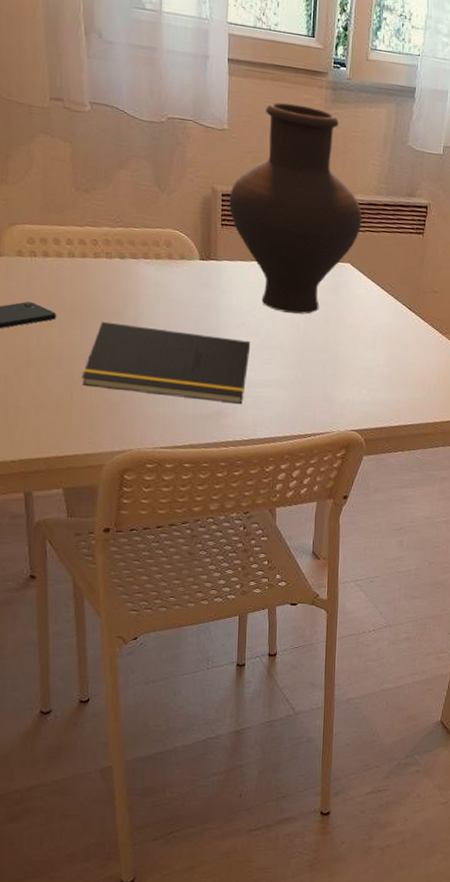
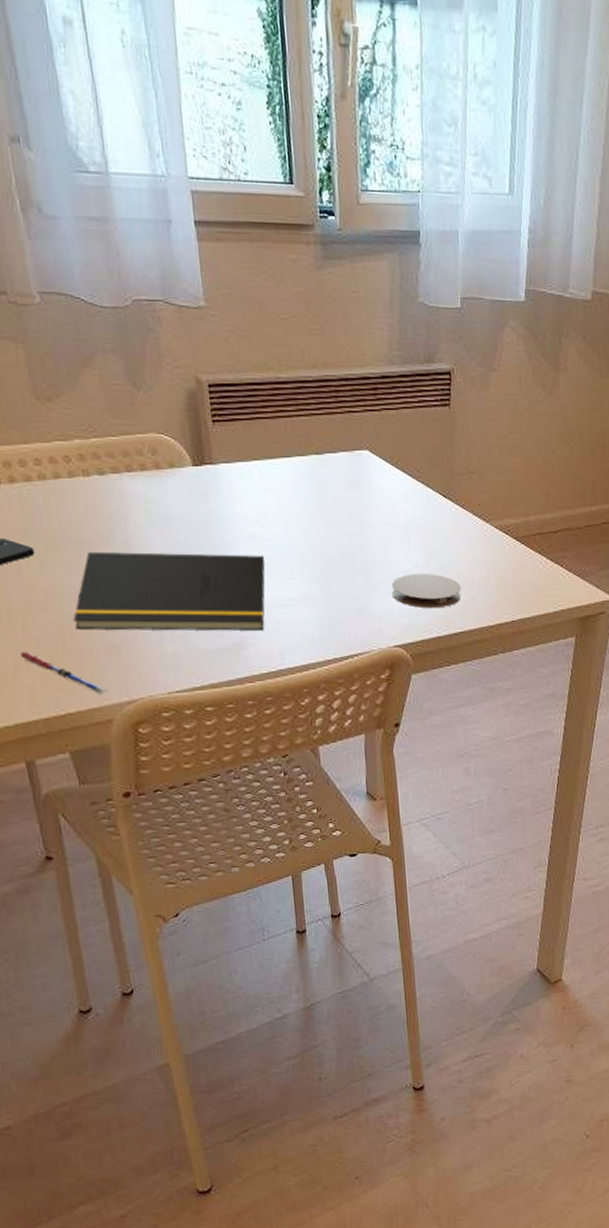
pen: none [32,399,103,443] -> present [19,651,108,695]
vase: present [229,102,362,314] -> none [217,266,377,517]
coaster: none [354,371,415,403] -> present [391,574,462,609]

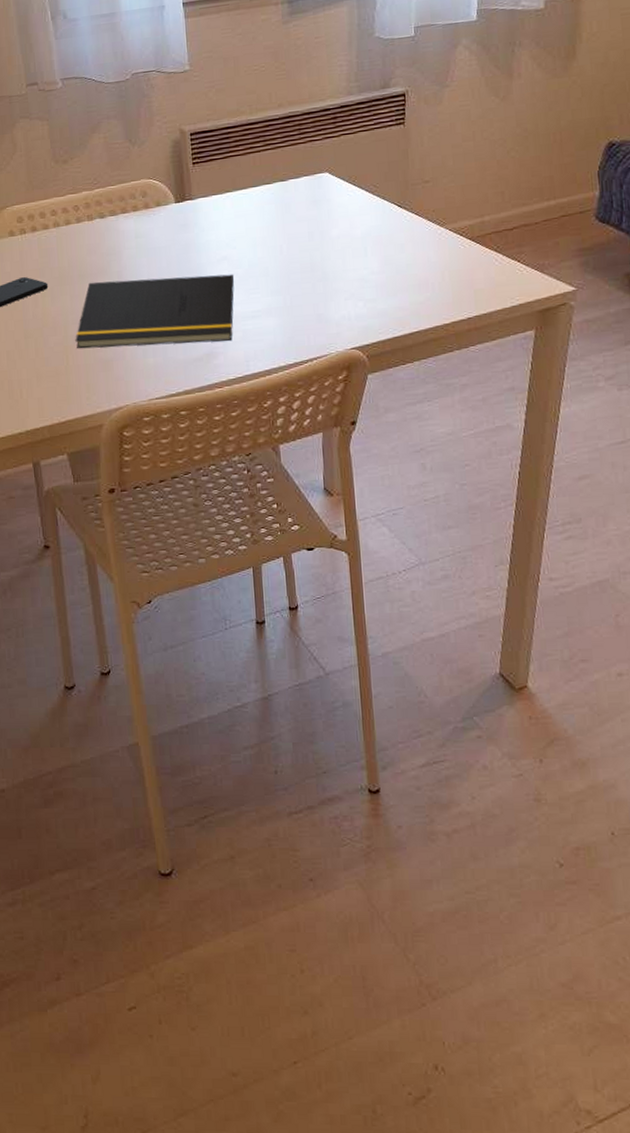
pen: present [19,651,108,695] -> none [32,369,100,403]
coaster: present [391,574,462,609] -> none [348,278,417,312]

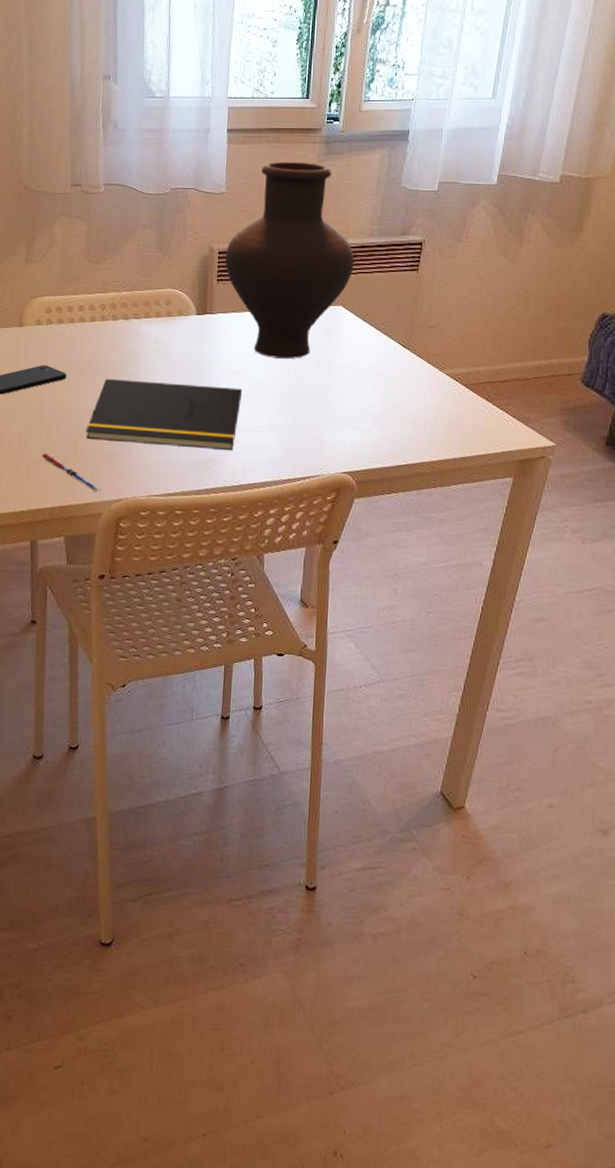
pen: none [32,369,100,403] -> present [41,453,102,492]
vase: none [197,25,336,238] -> present [225,161,355,359]

